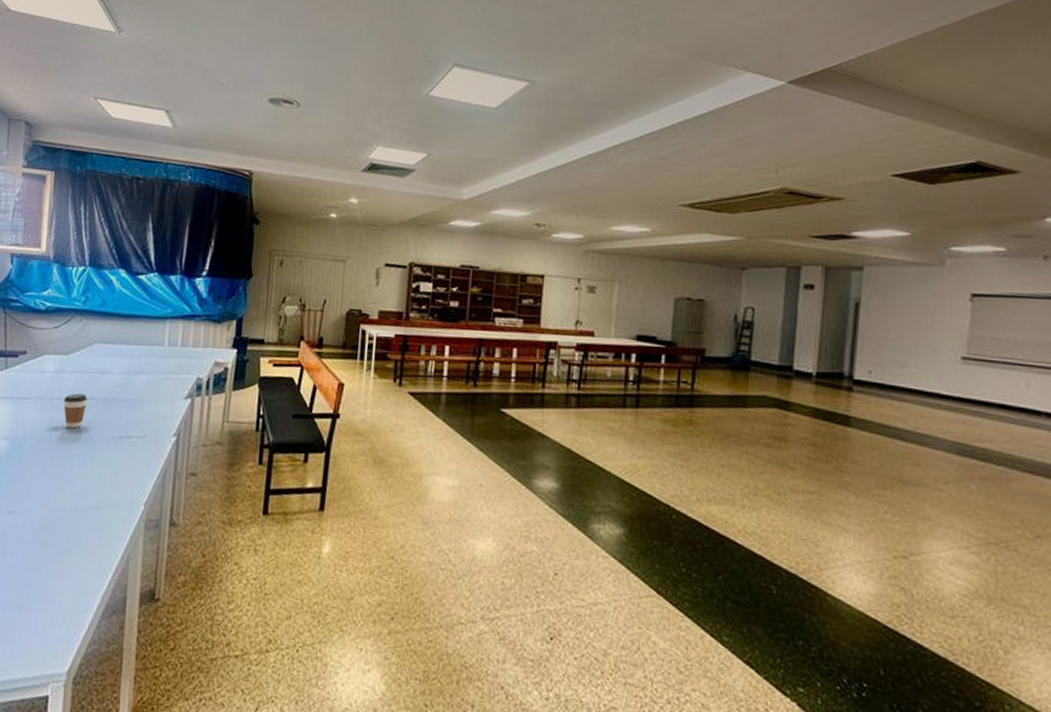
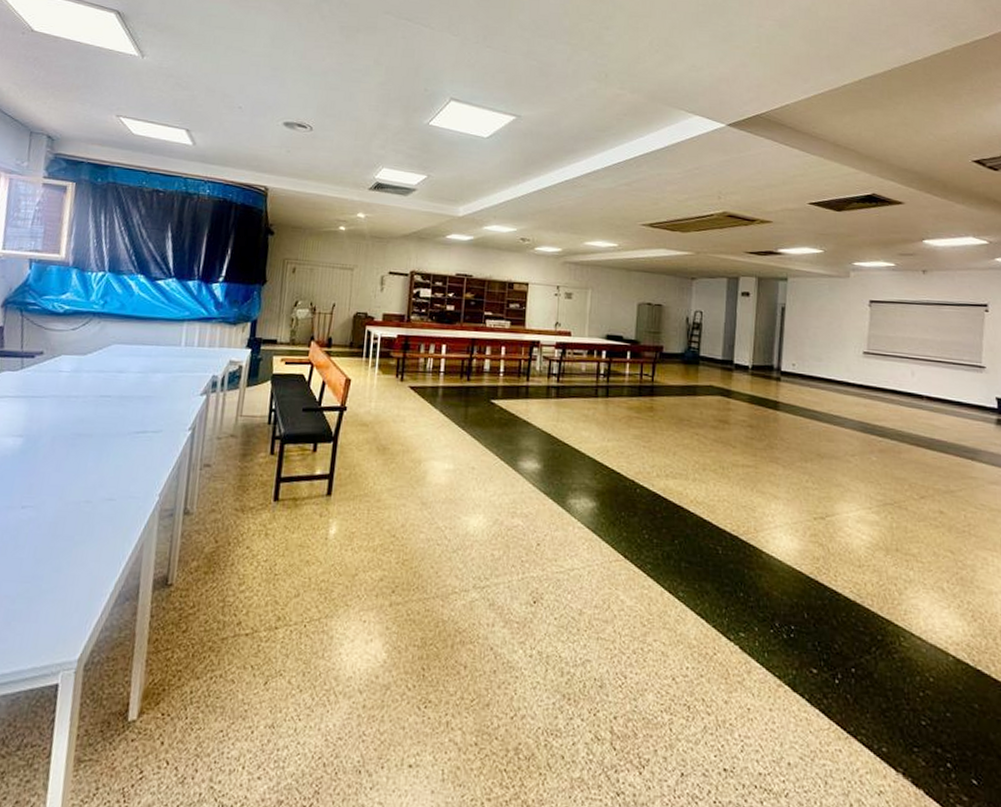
coffee cup: present [63,393,87,429] -> none [80,391,104,425]

